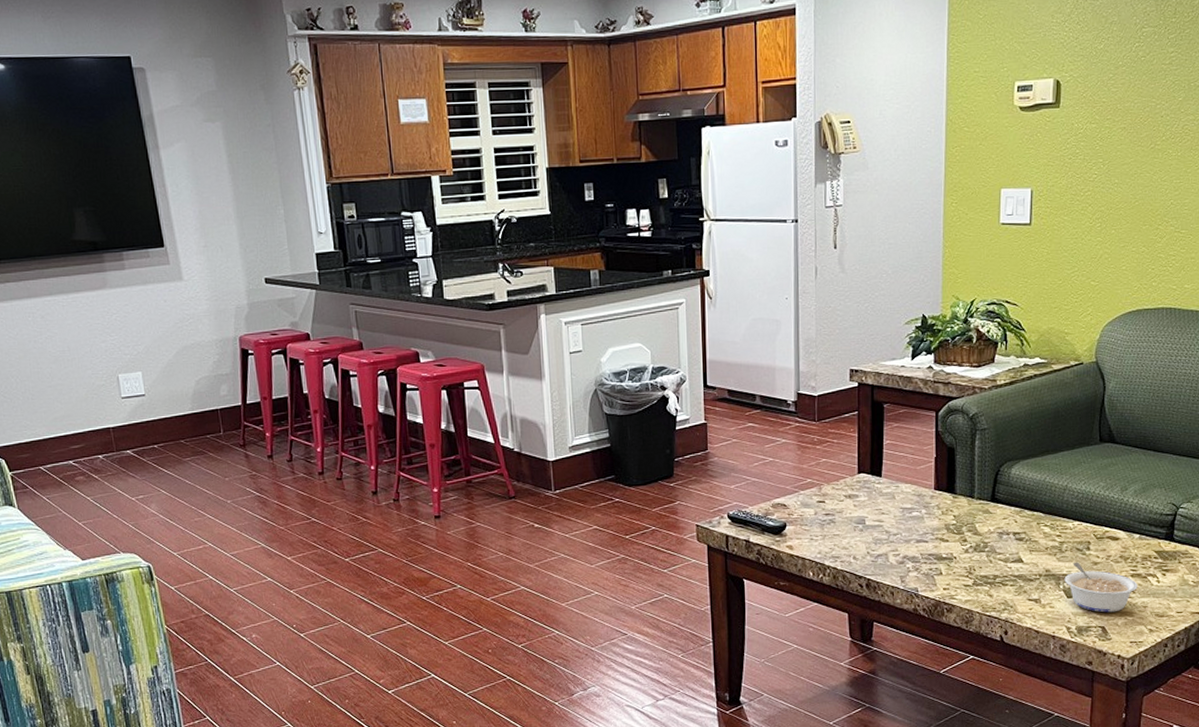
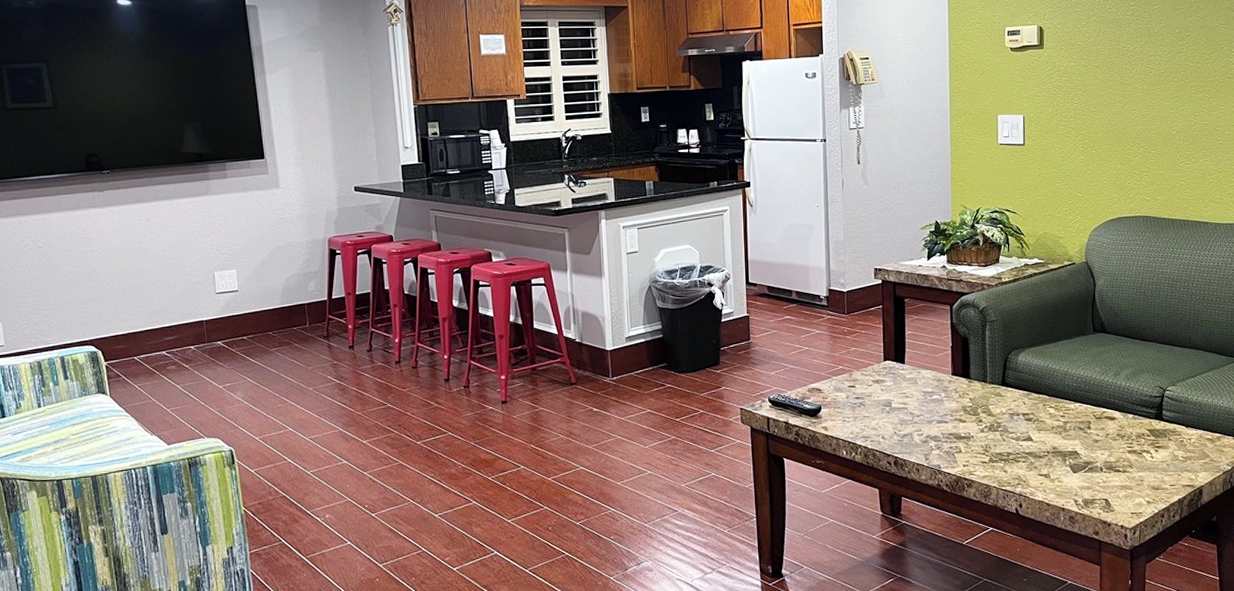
legume: present [1064,562,1137,613] -> none [1069,440,1134,486]

